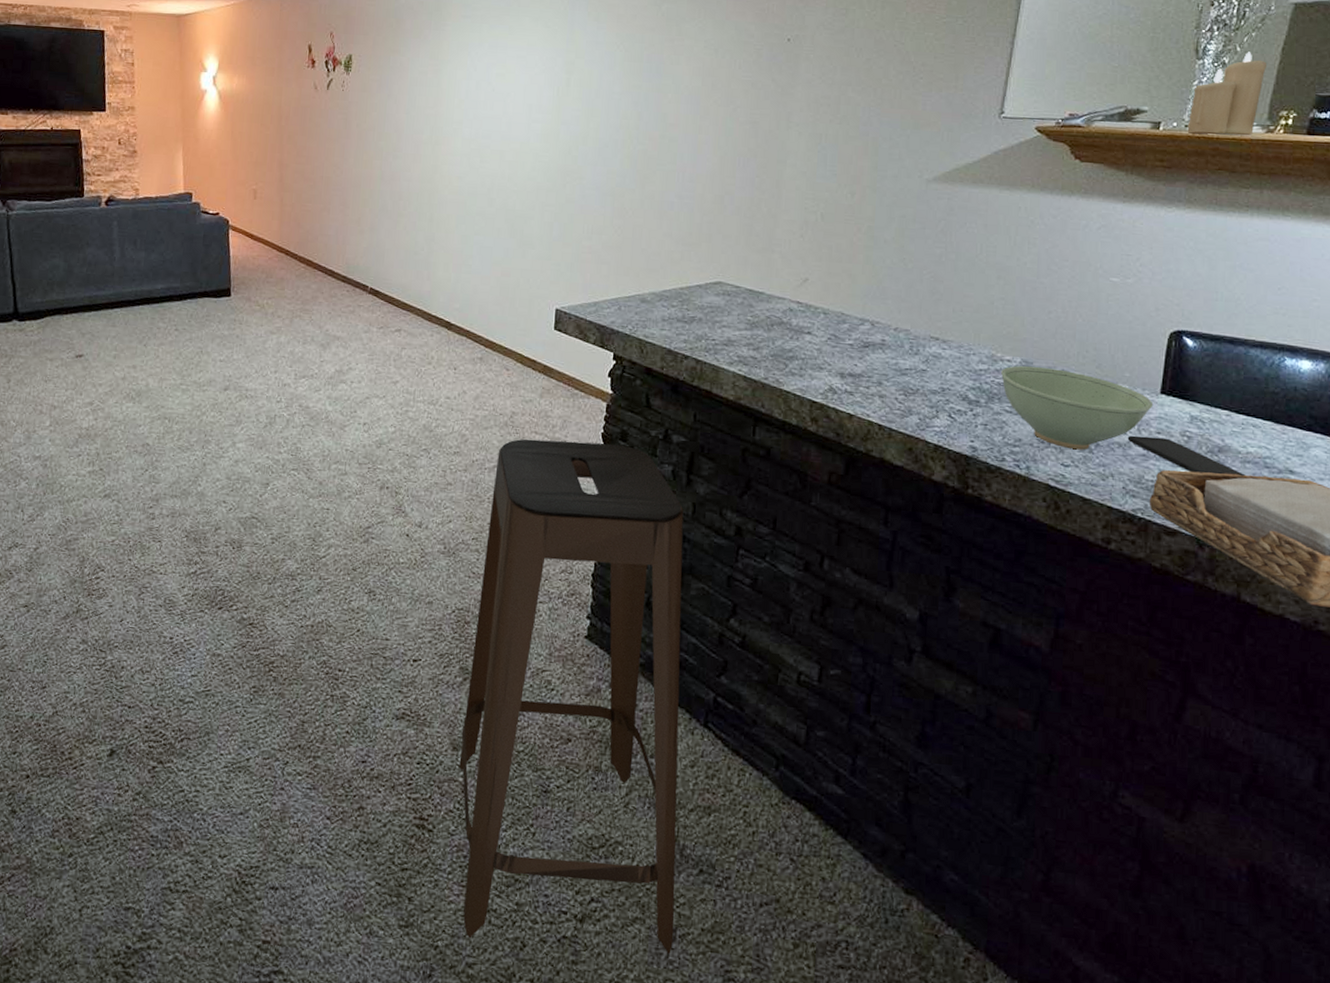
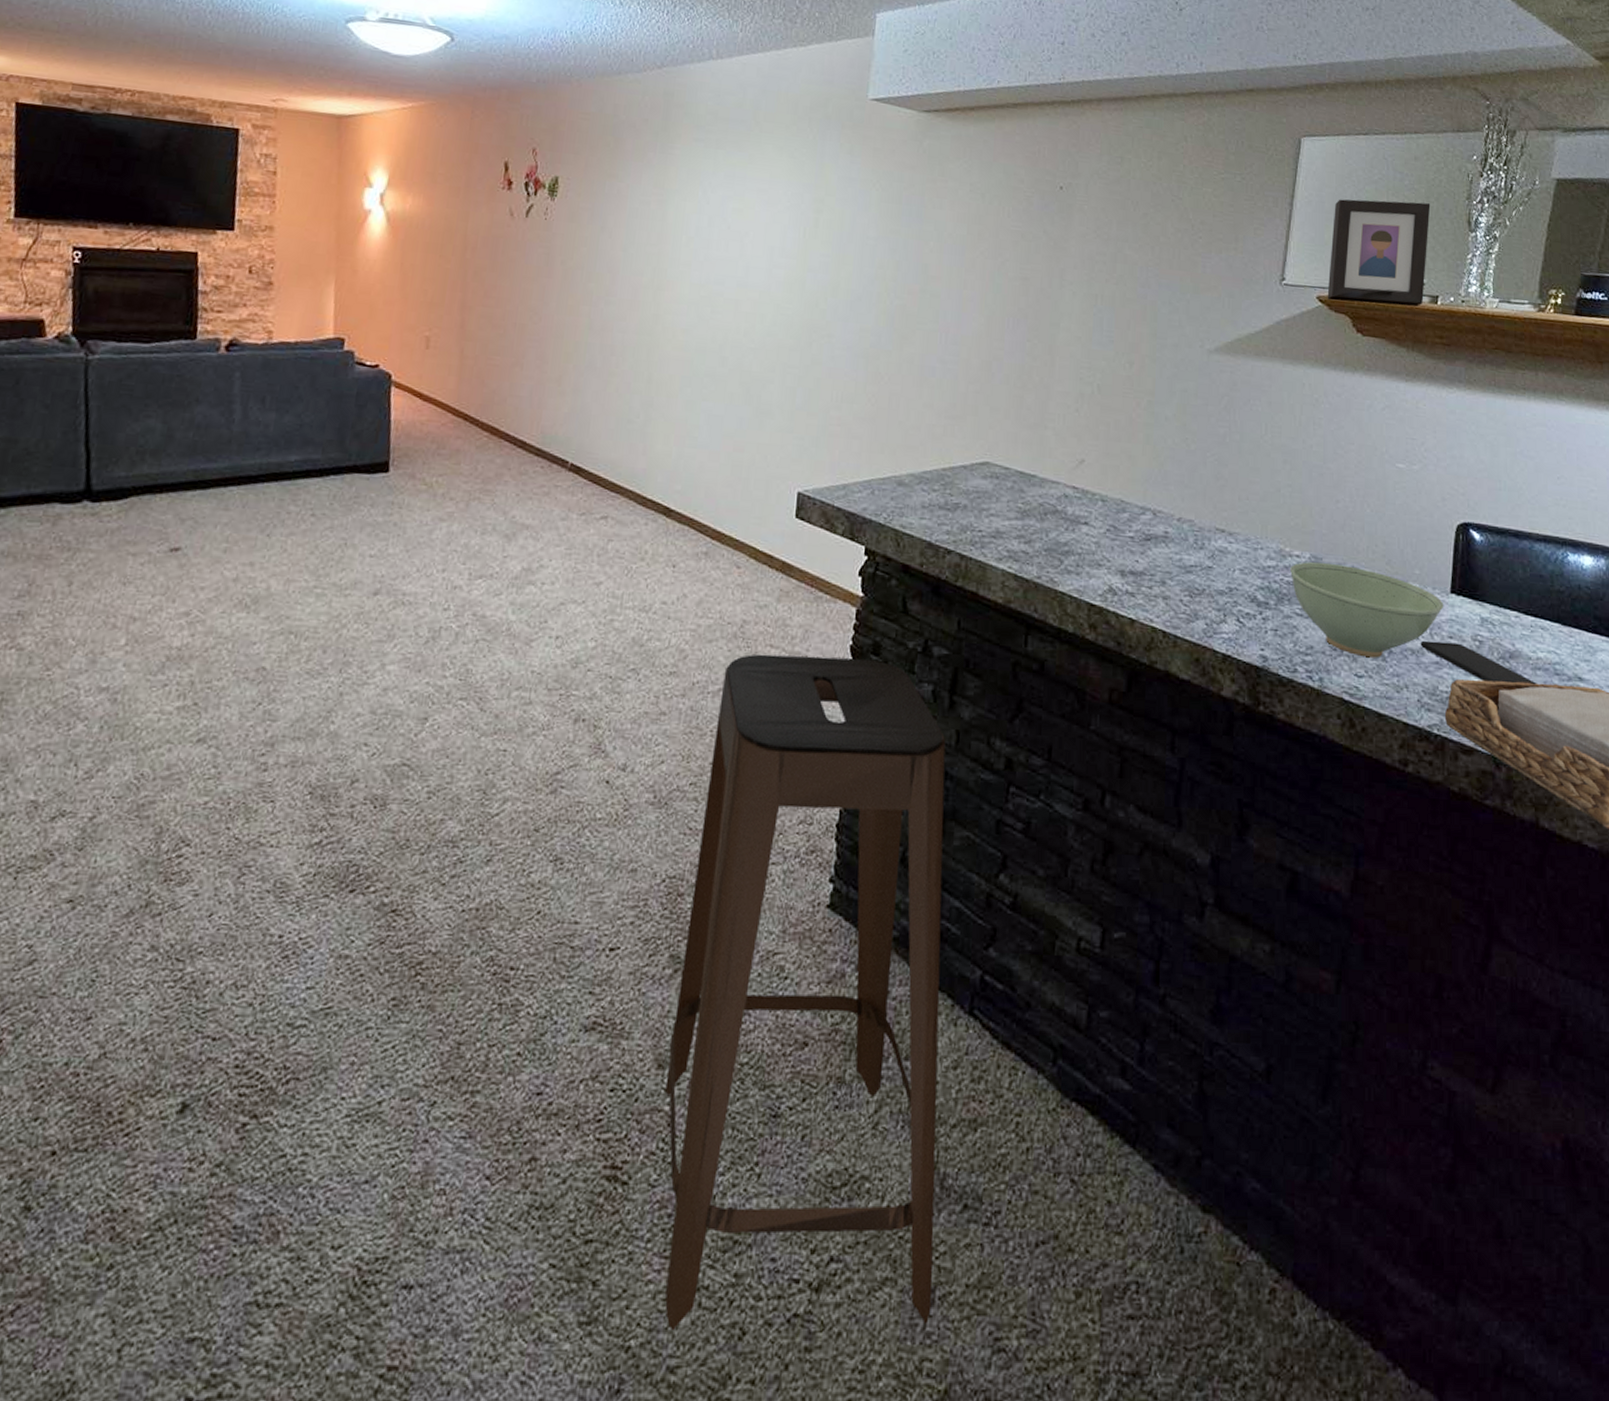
picture frame: none [1046,34,1157,134] -> present [1327,199,1431,307]
candle: present [1187,52,1266,136] -> none [1464,226,1534,314]

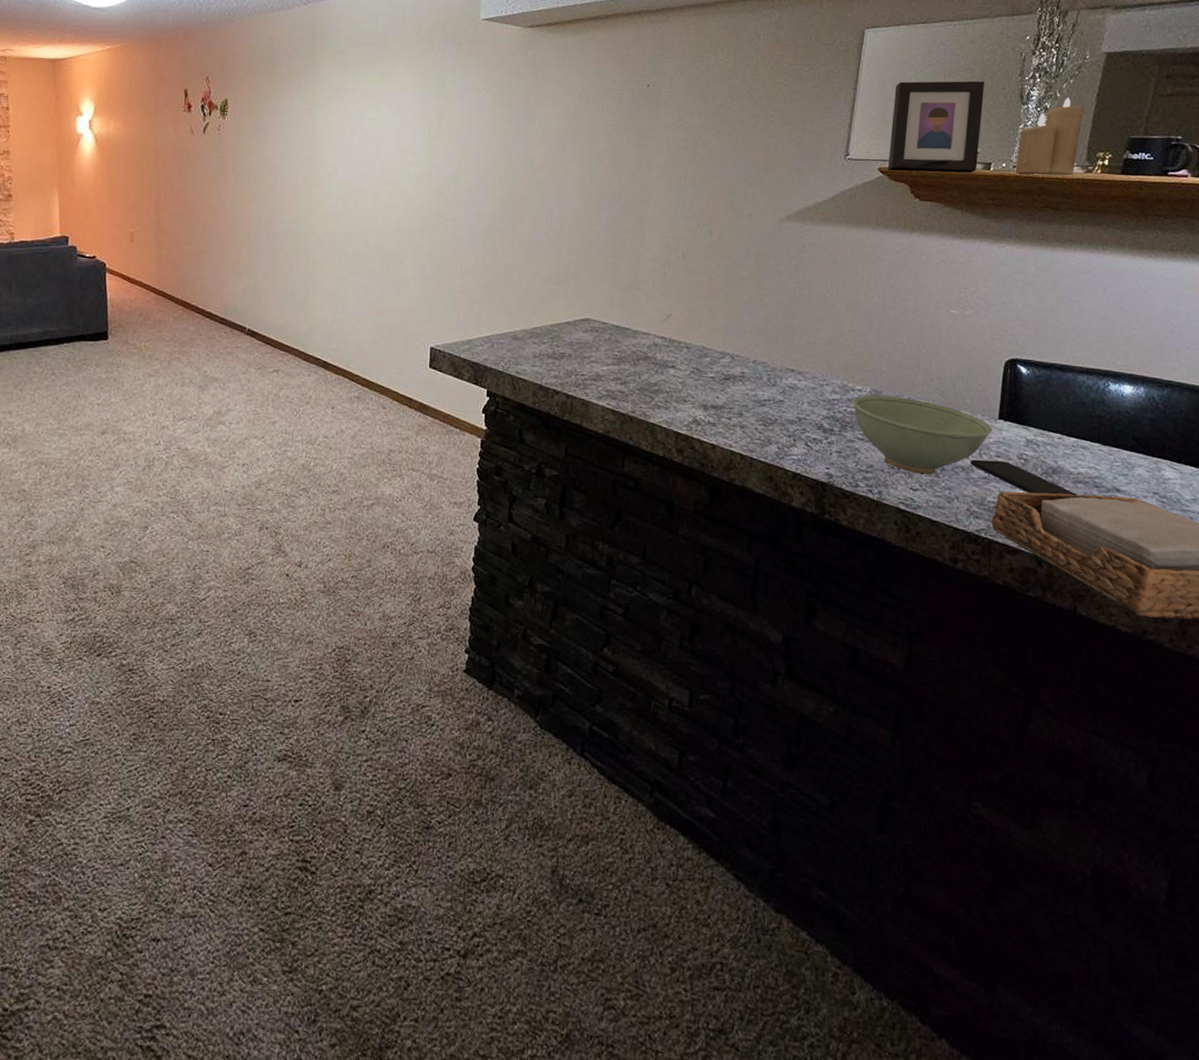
bar stool: present [664,654,946,1331] -> none [341,476,557,986]
candle: none [1464,226,1534,314] -> present [1015,97,1084,176]

